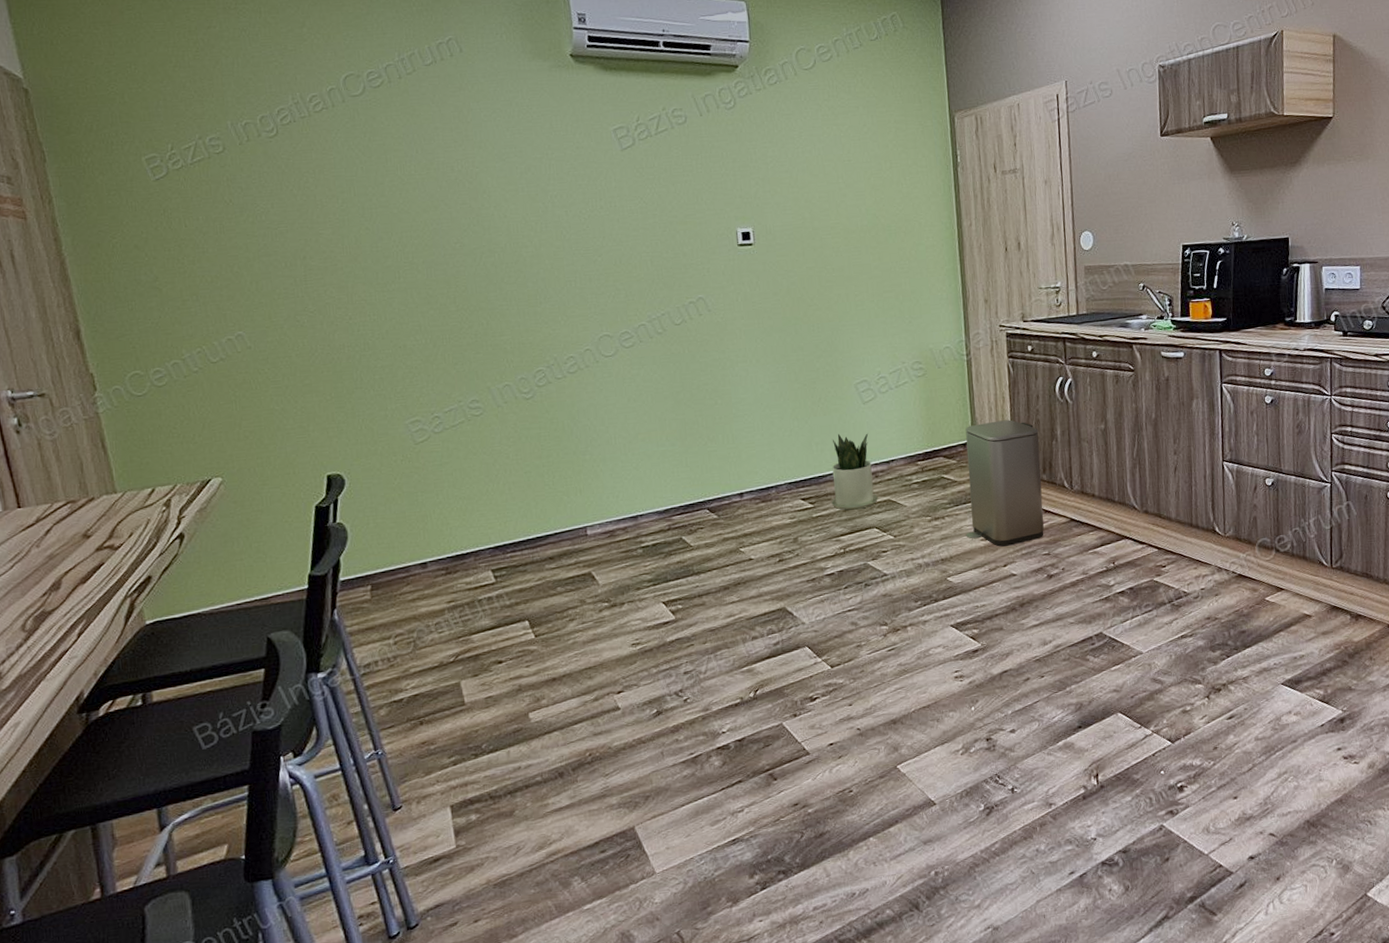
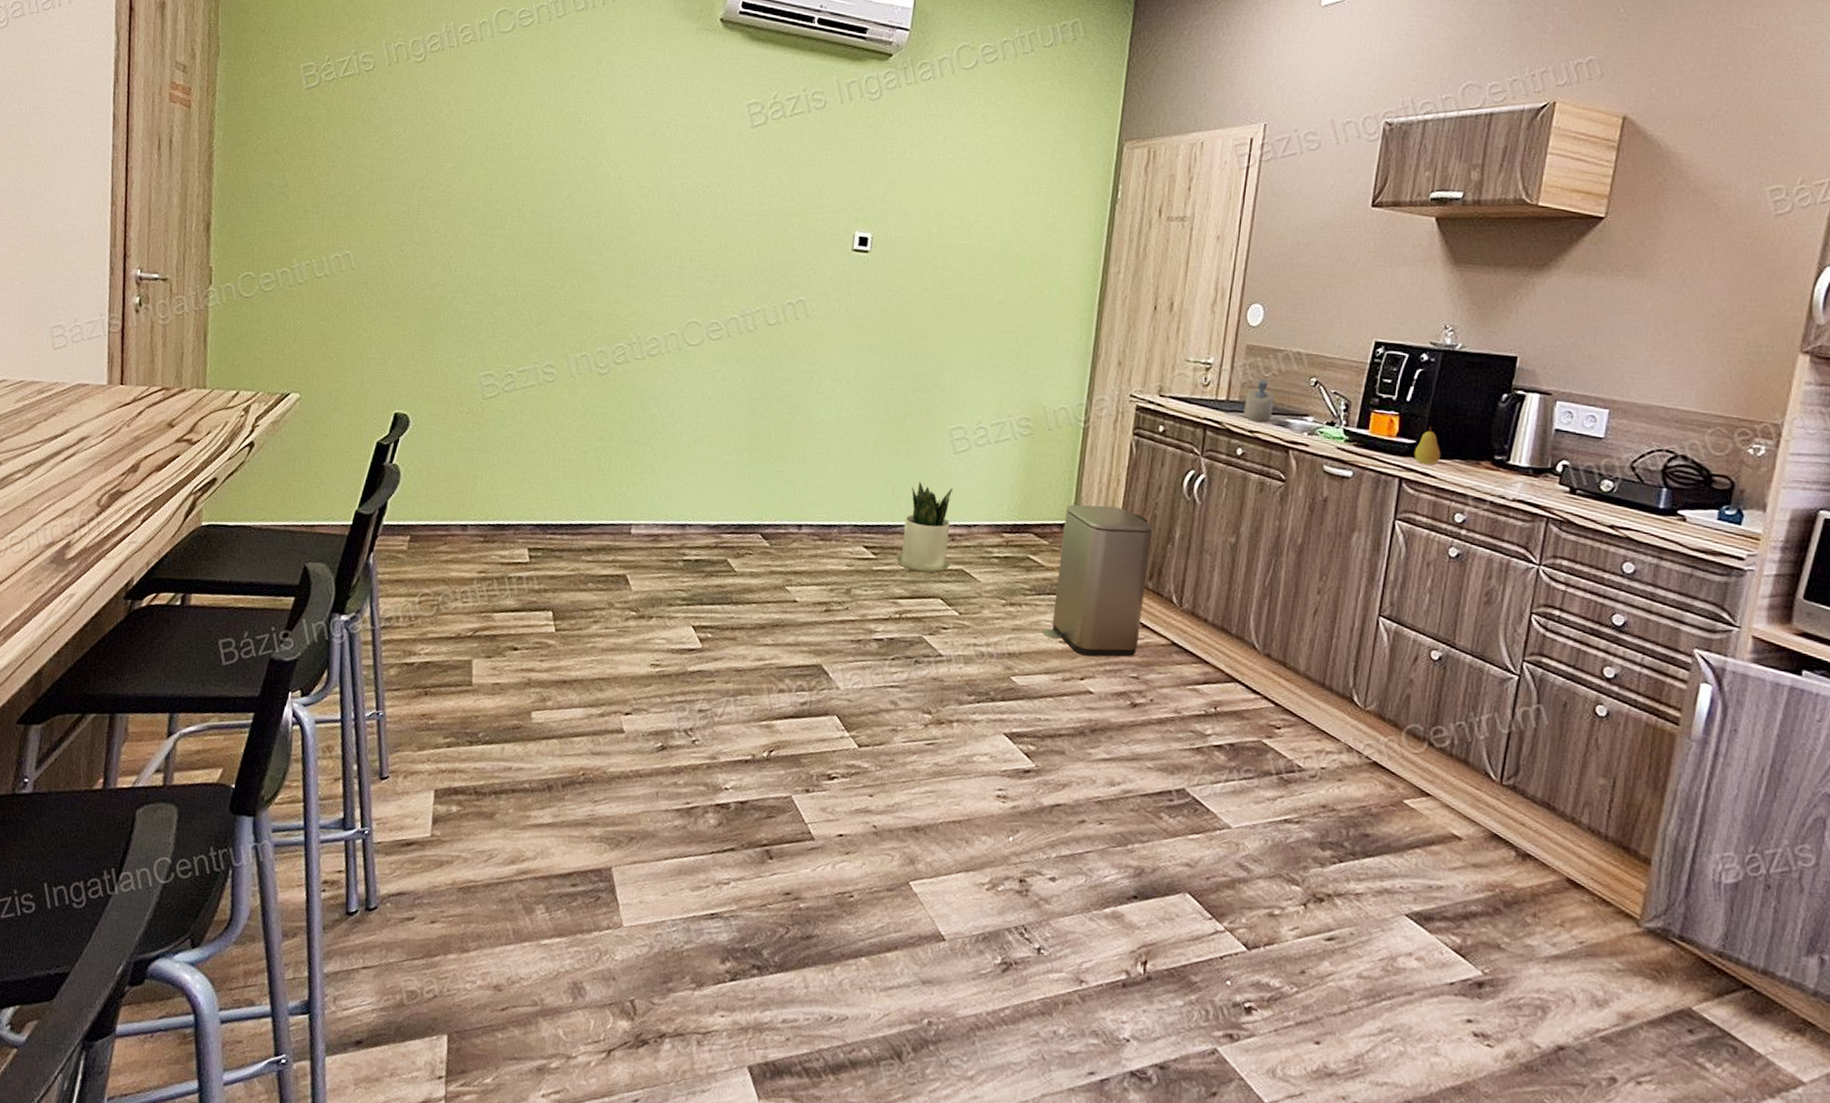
soap dispenser: none [1091,292,1115,328] -> present [1243,379,1275,423]
fruit: none [1226,304,1247,336] -> present [1413,426,1442,465]

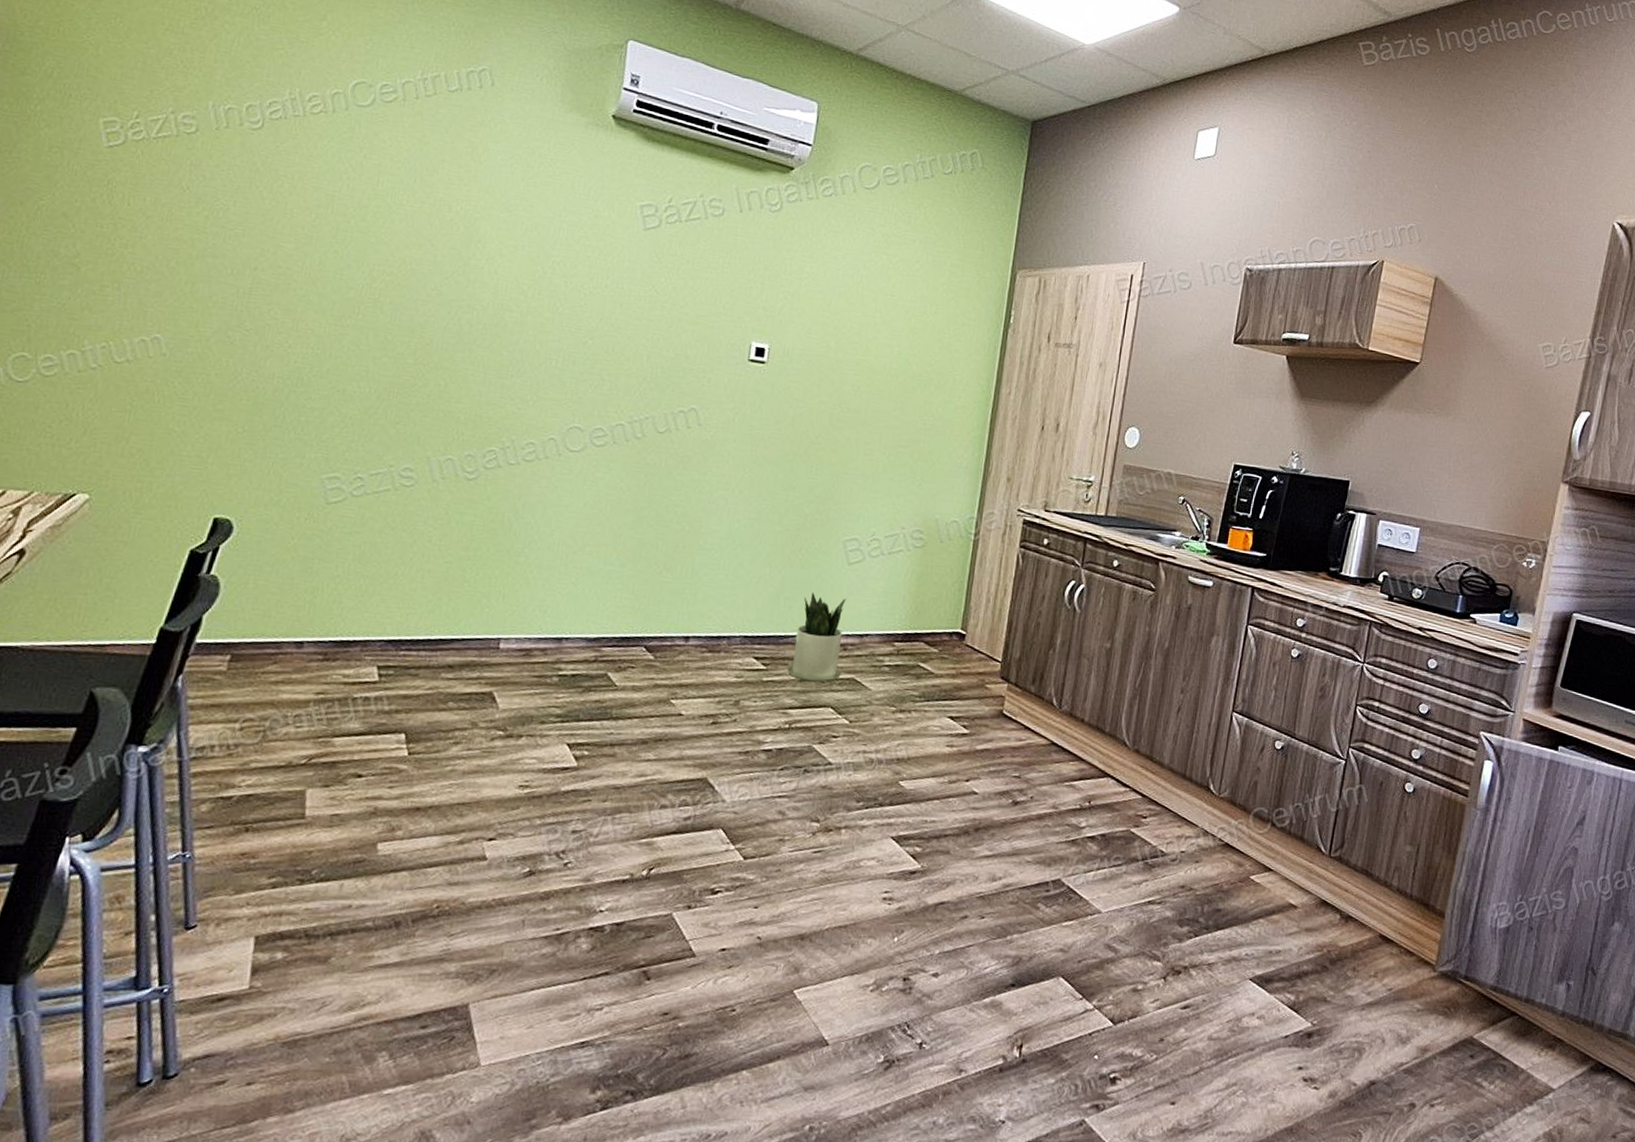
pedal bin: present [1042,504,1153,657] -> none [930,613,1037,759]
soap dispenser: present [1243,379,1275,423] -> none [1120,496,1148,537]
fruit: present [1413,426,1442,465] -> none [1264,541,1287,576]

